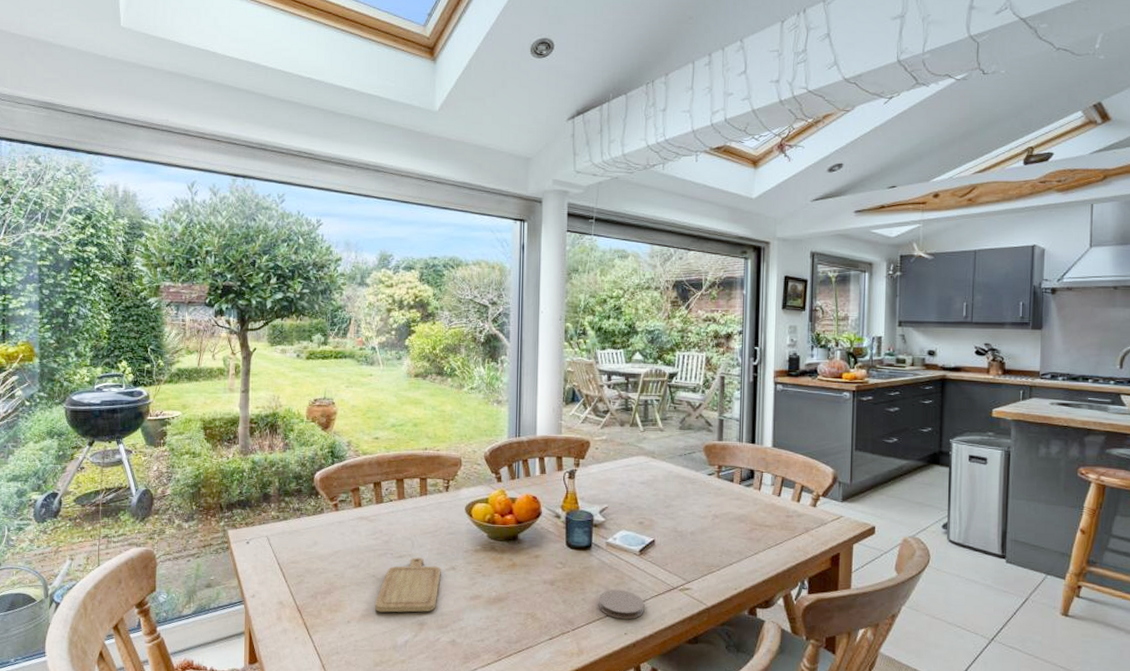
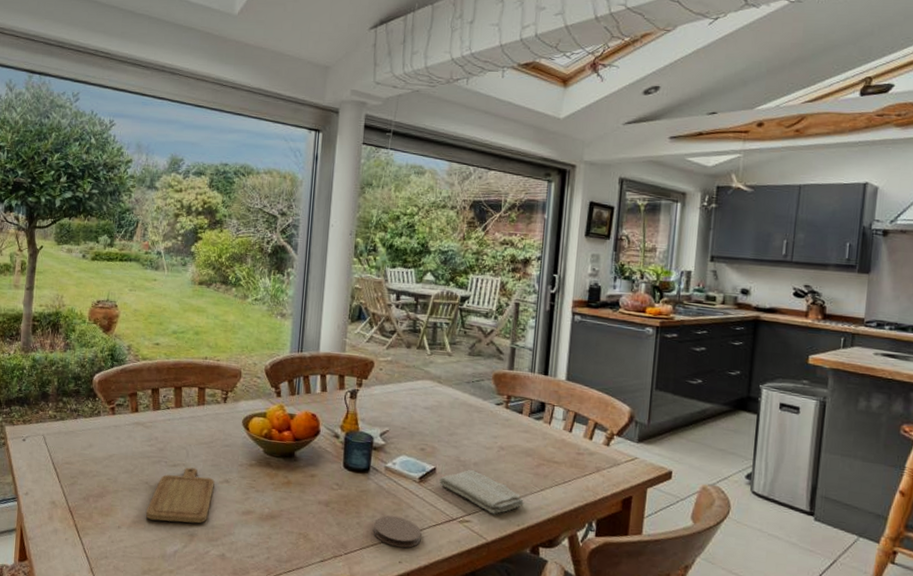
washcloth: none [659,539,739,581] -> present [439,470,524,515]

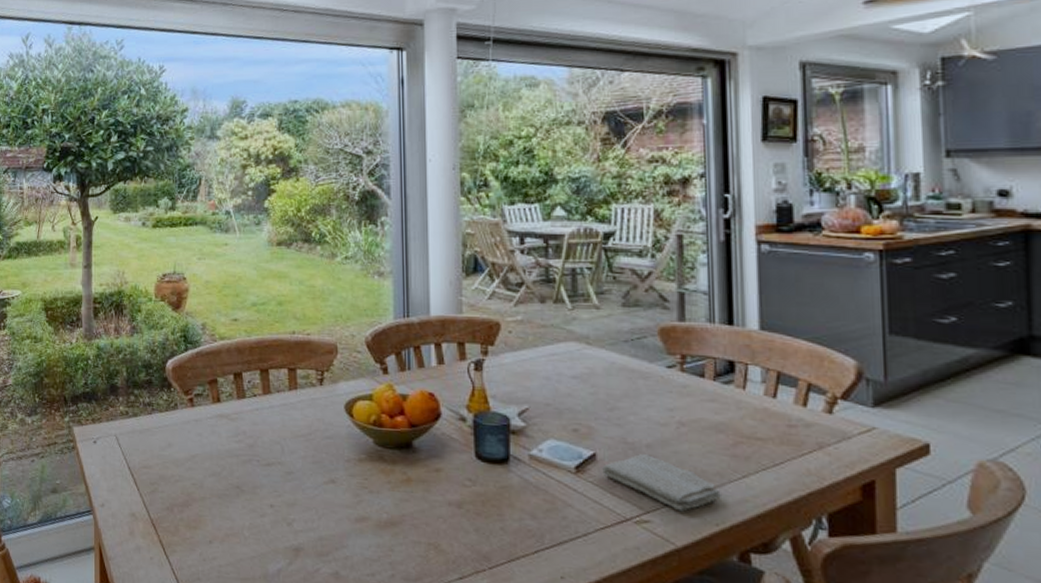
chopping board: present [146,467,215,524] -> none [241,466,318,535]
coaster: present [373,515,422,548] -> none [521,517,587,559]

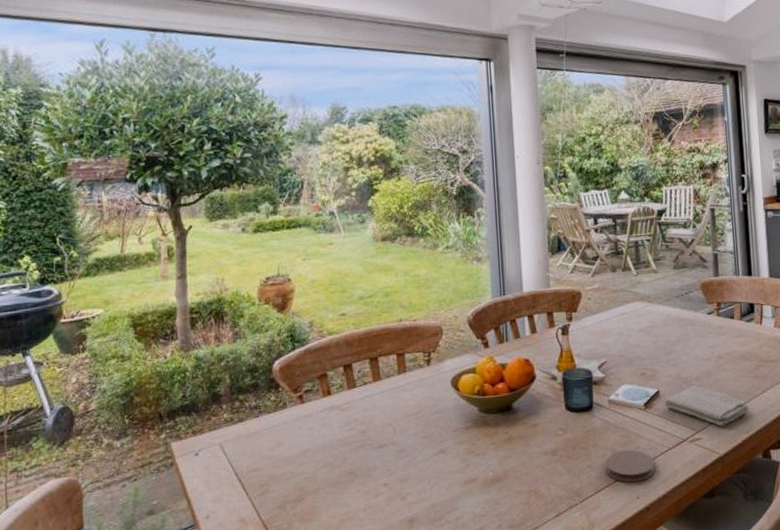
coaster: none [521,517,587,559] -> present [605,450,656,483]

